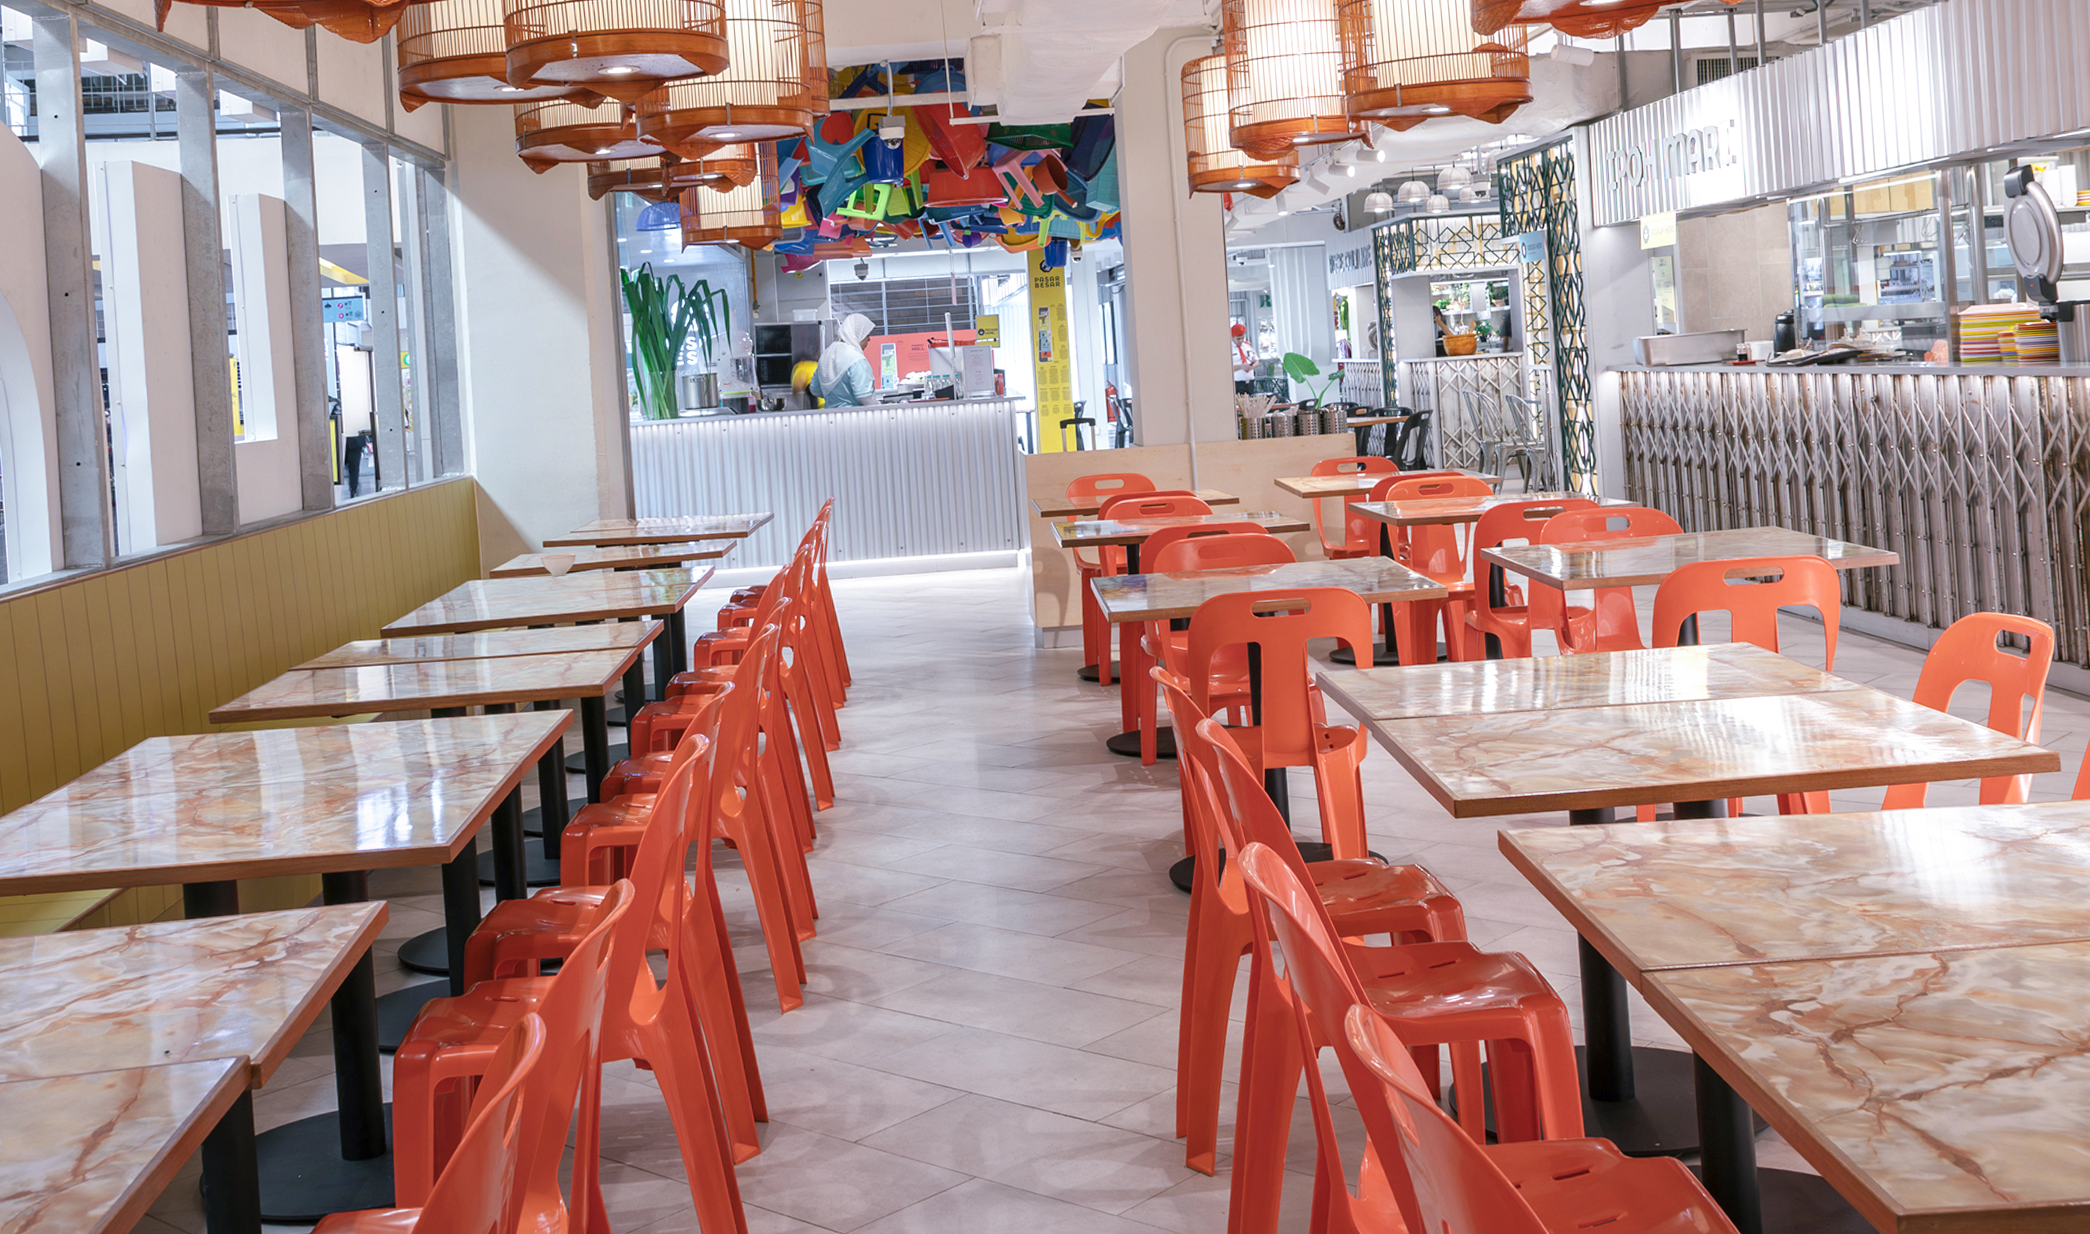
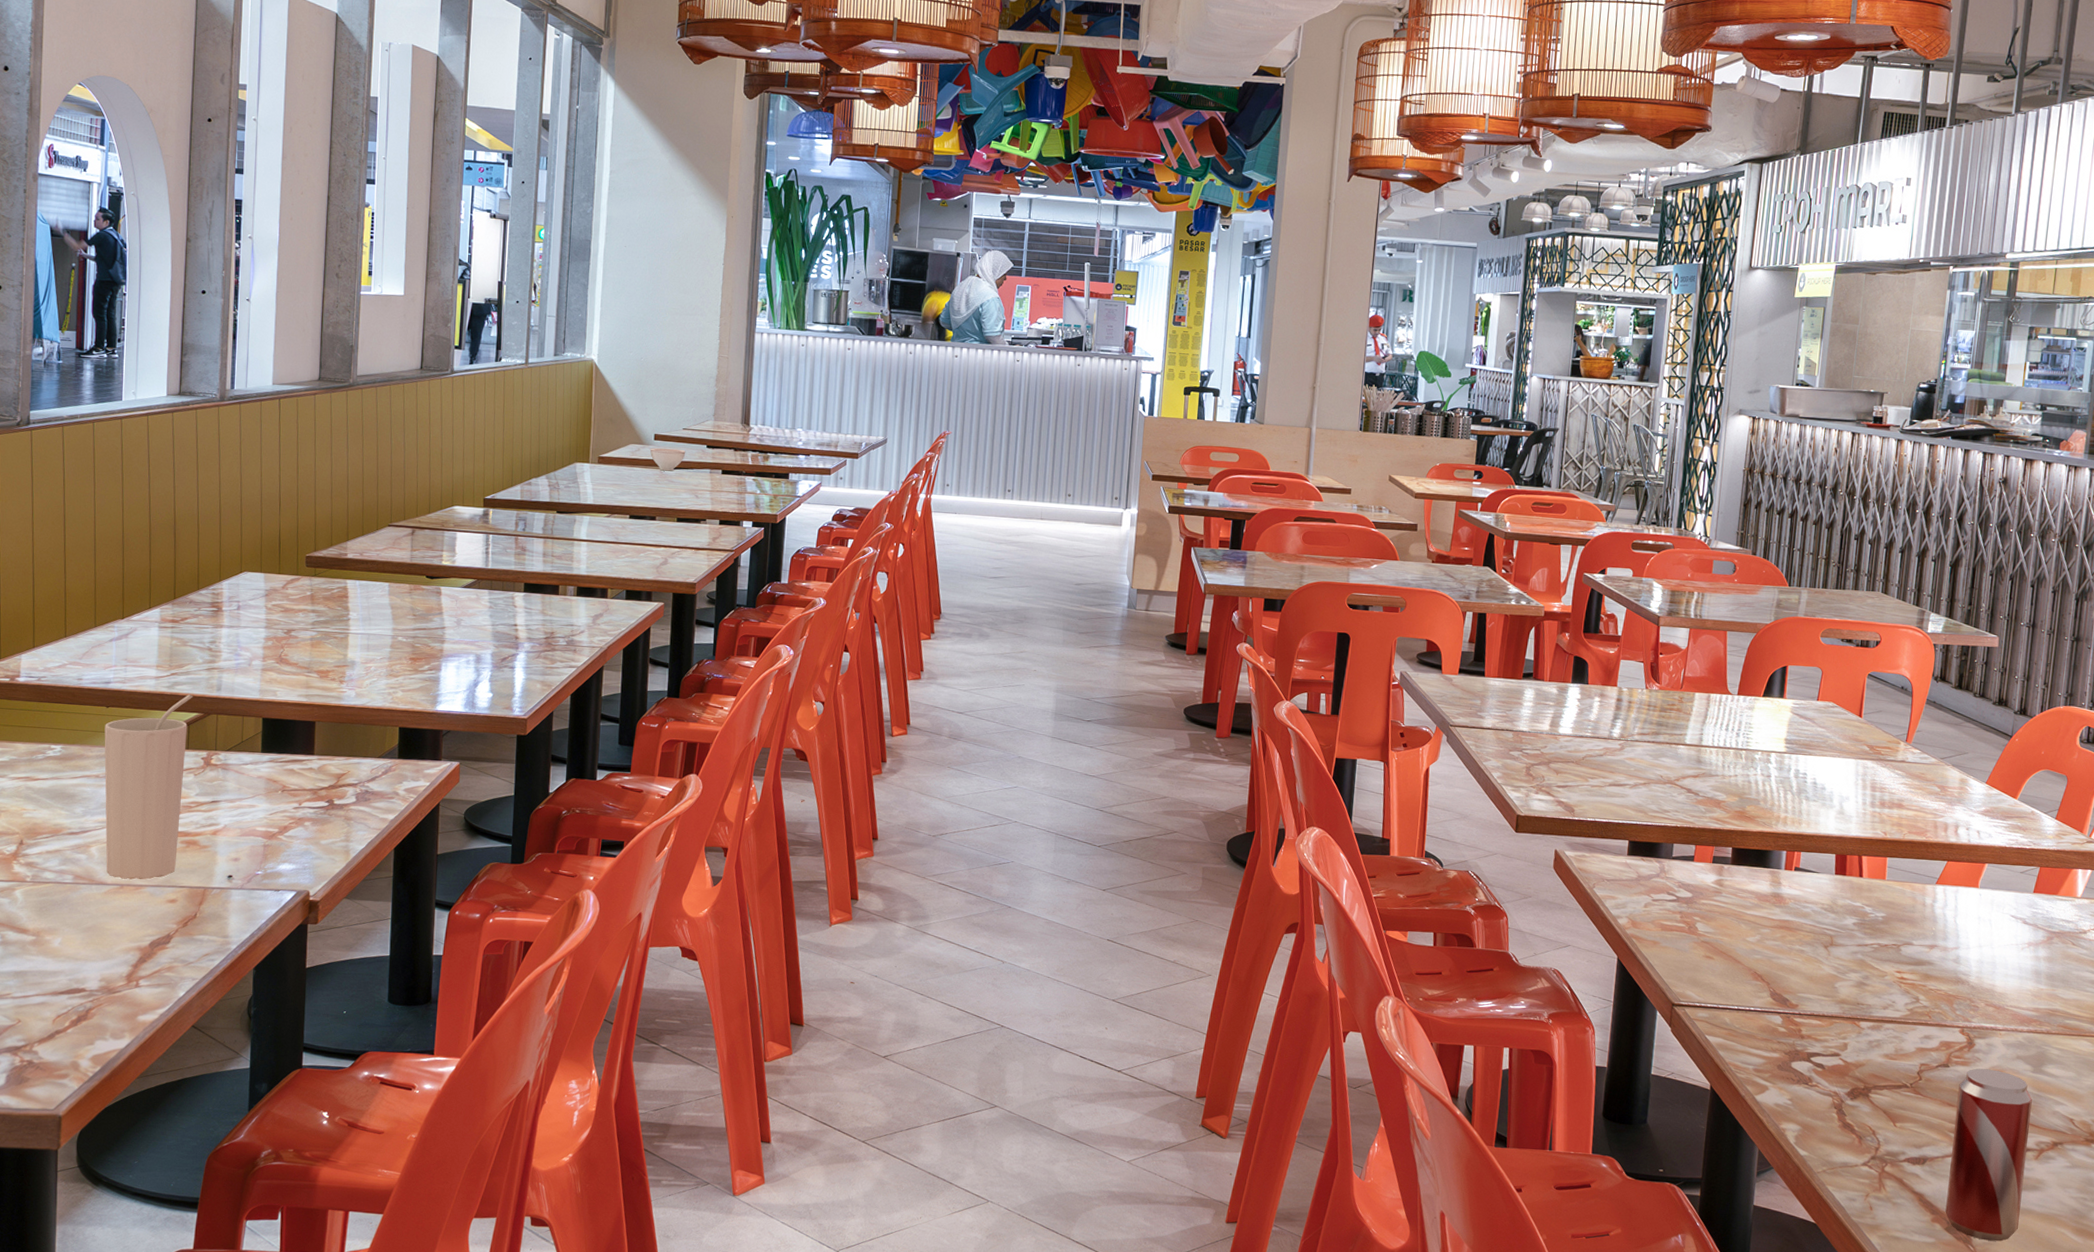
cup: none [24,870,111,1071] -> present [104,694,193,880]
pop: none [1941,991,2026,1169] -> present [1945,1068,2032,1242]

